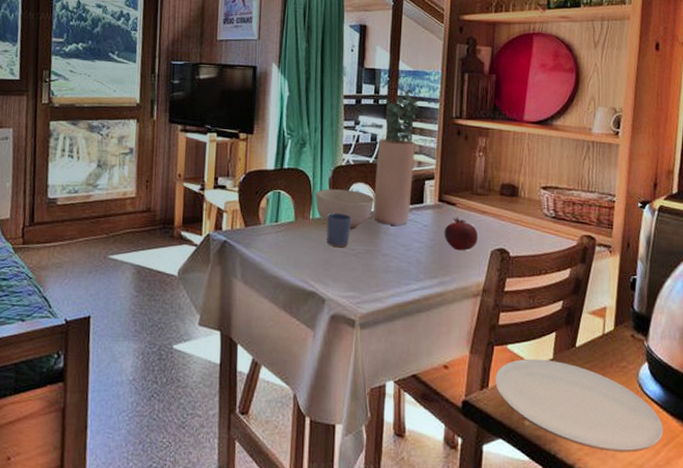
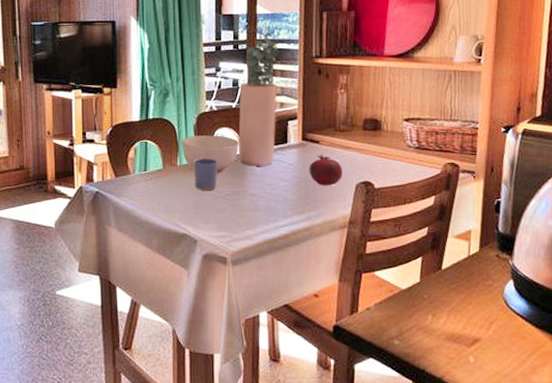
plate: present [495,358,664,453] -> none [364,283,529,364]

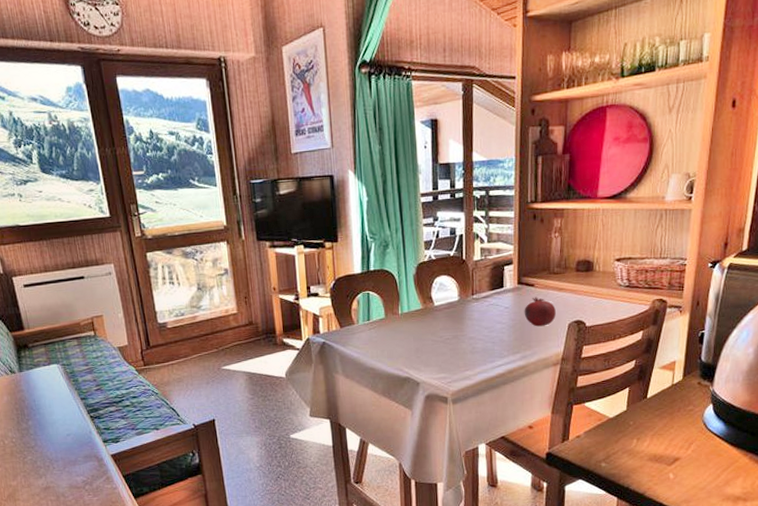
bowl: present [182,135,239,173] -> none [402,283,457,319]
mug: present [194,158,218,191] -> none [415,305,438,337]
vase: present [238,26,278,166] -> none [456,173,494,311]

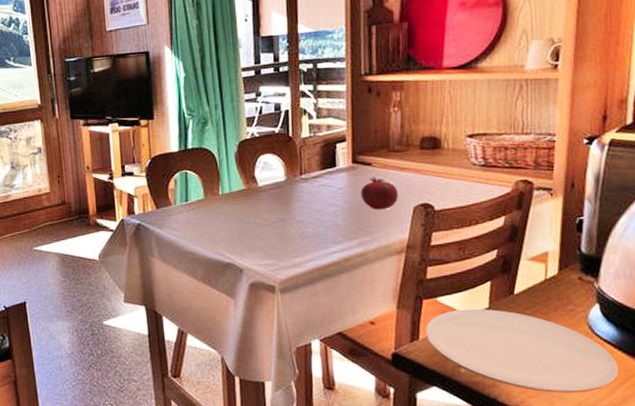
plate: none [574,411,724,480] -> present [425,308,619,393]

